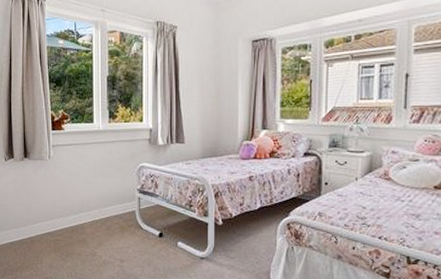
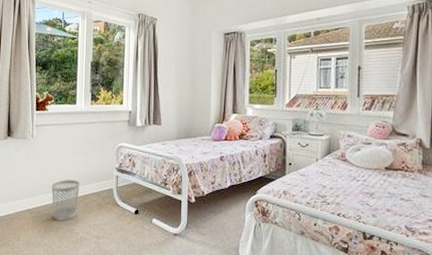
wastebasket: none [71,202,101,244] -> present [51,179,80,221]

